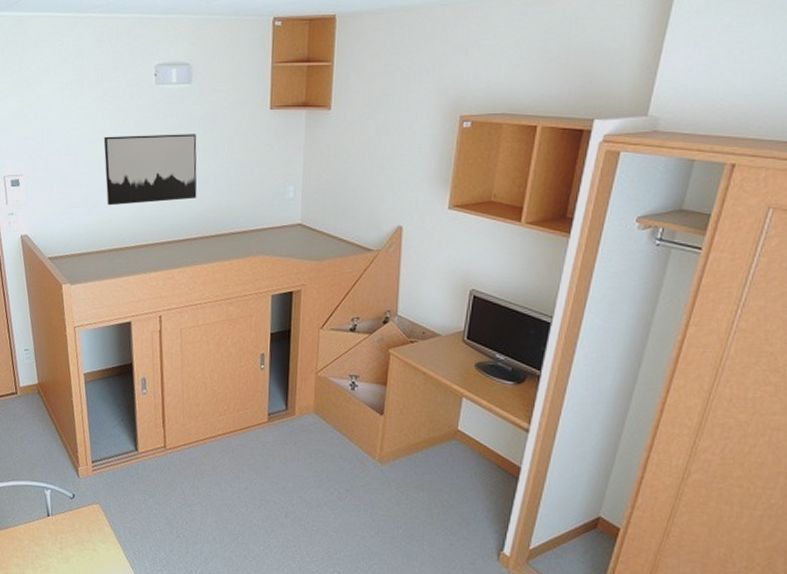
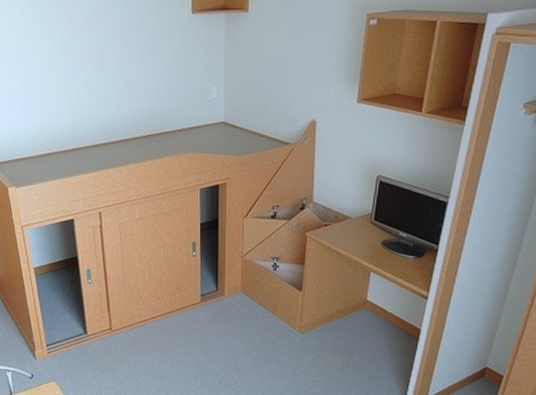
wall art: present [103,134,197,206] -> none [37,40,128,112]

